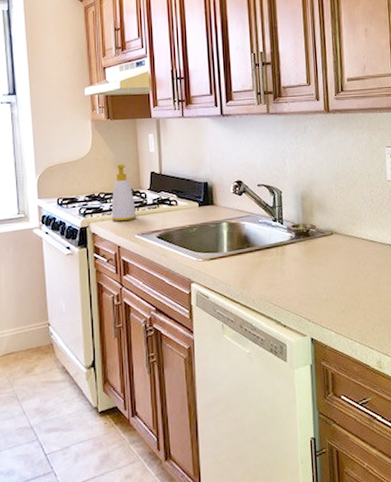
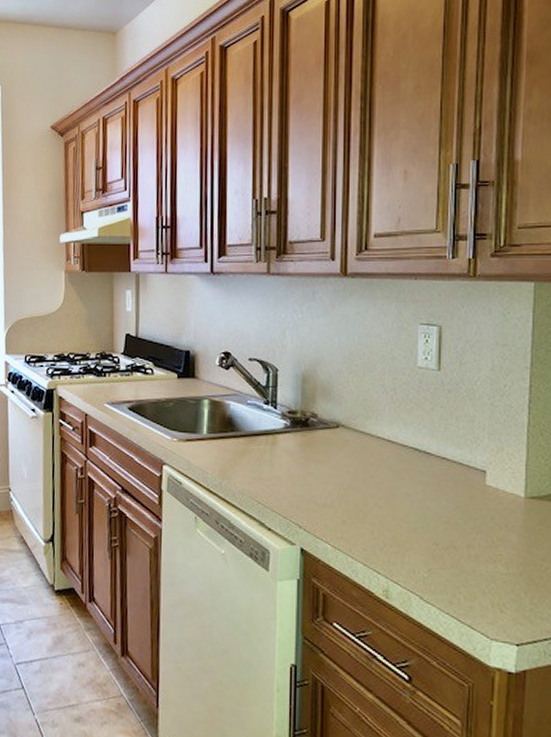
soap bottle: present [111,164,136,222] -> none [80,322,107,387]

